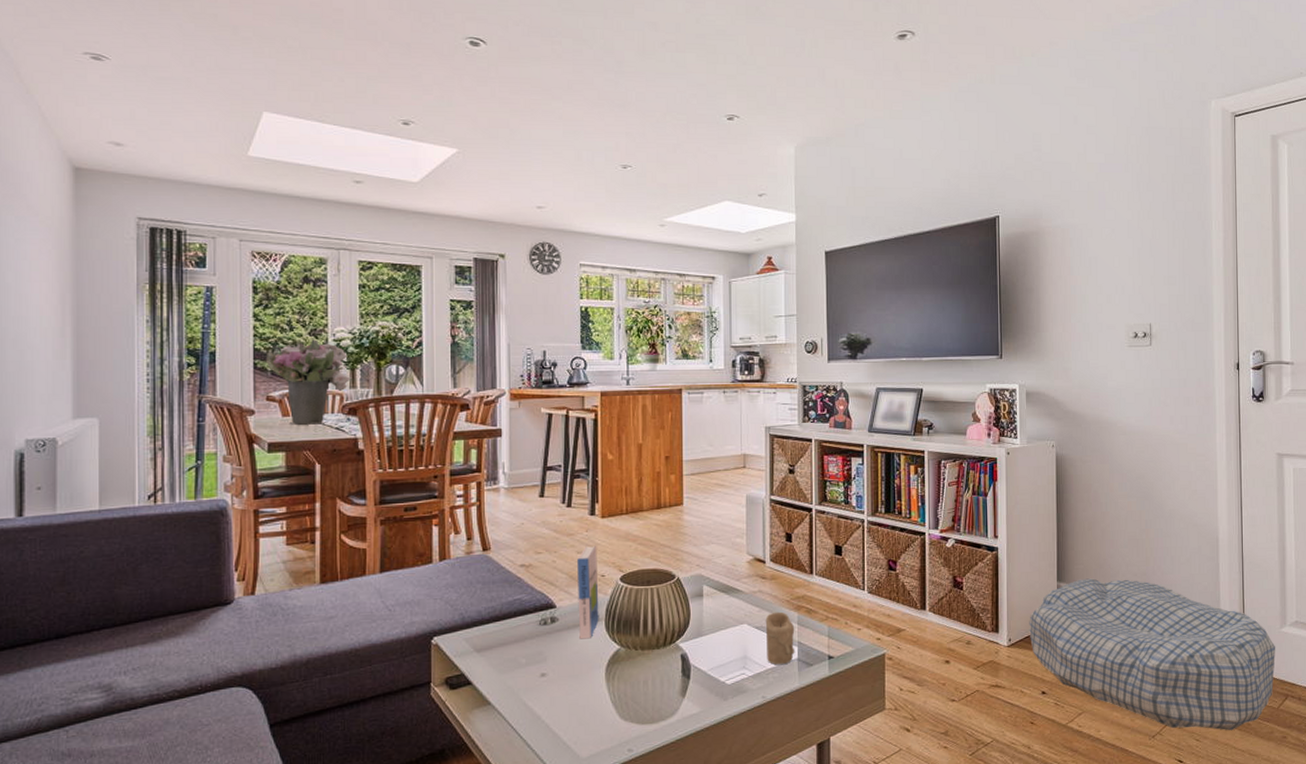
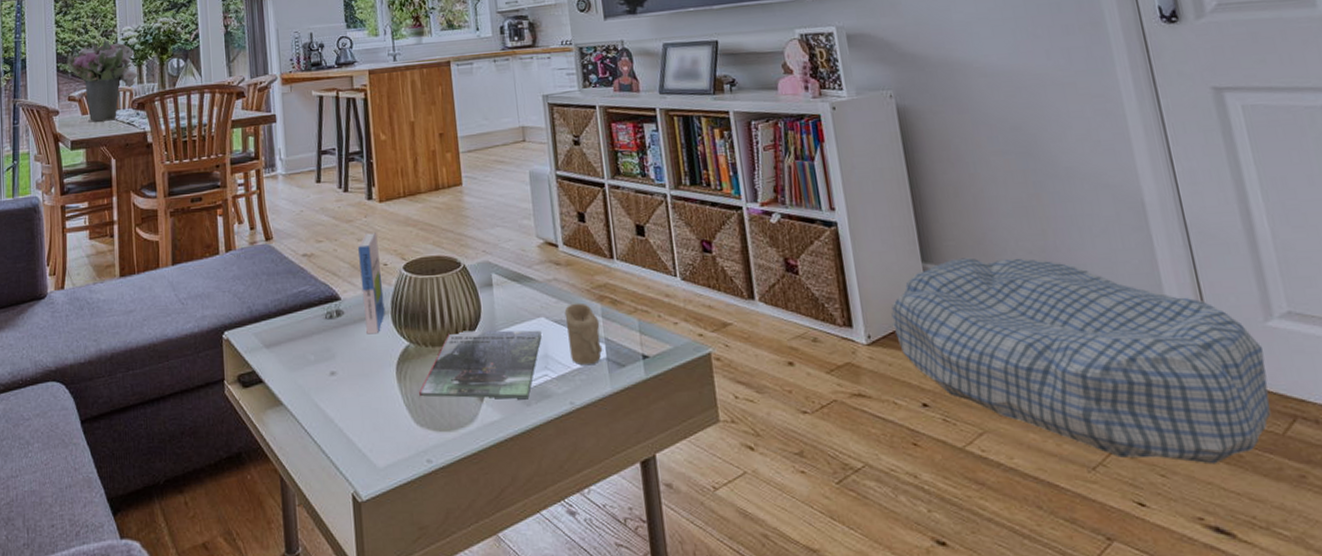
magazine: none [626,635,743,695] -> present [419,330,542,399]

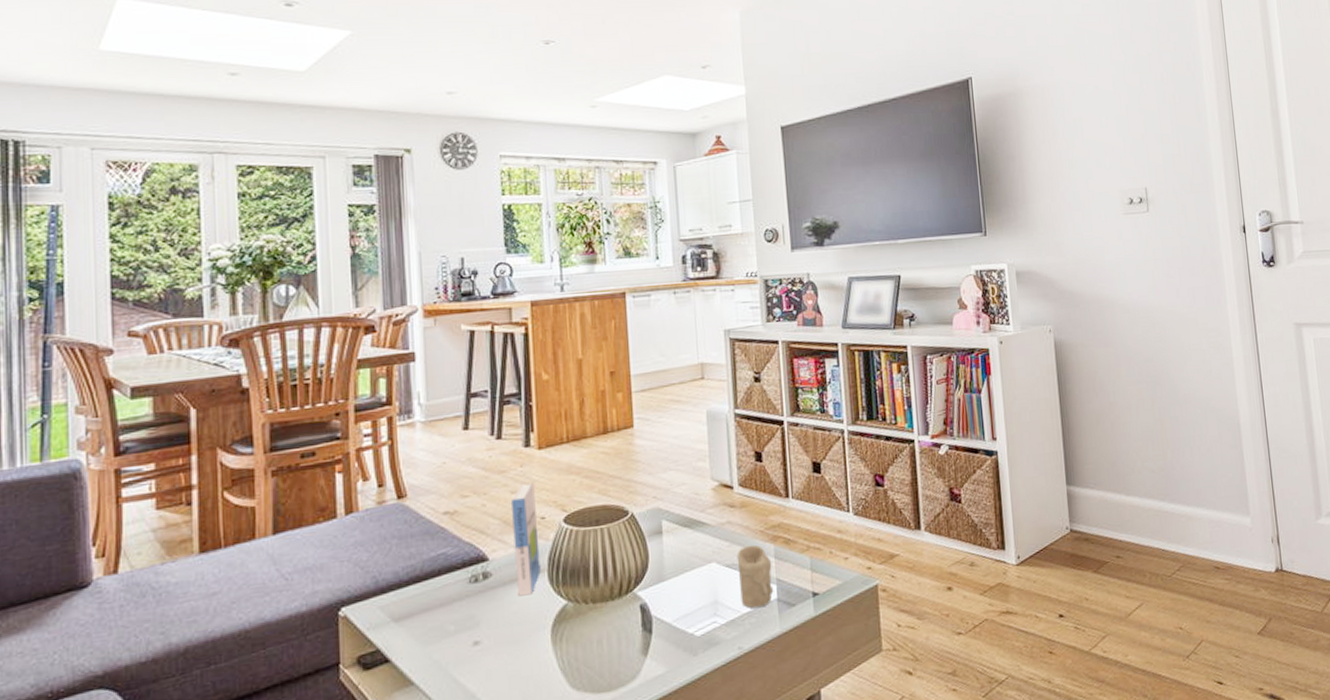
flower bouquet: present [67,40,138,123] -> none [127,260,231,364]
magazine: present [419,330,542,399] -> none [576,576,712,659]
dog bed: present [891,257,1271,465] -> none [1038,477,1315,645]

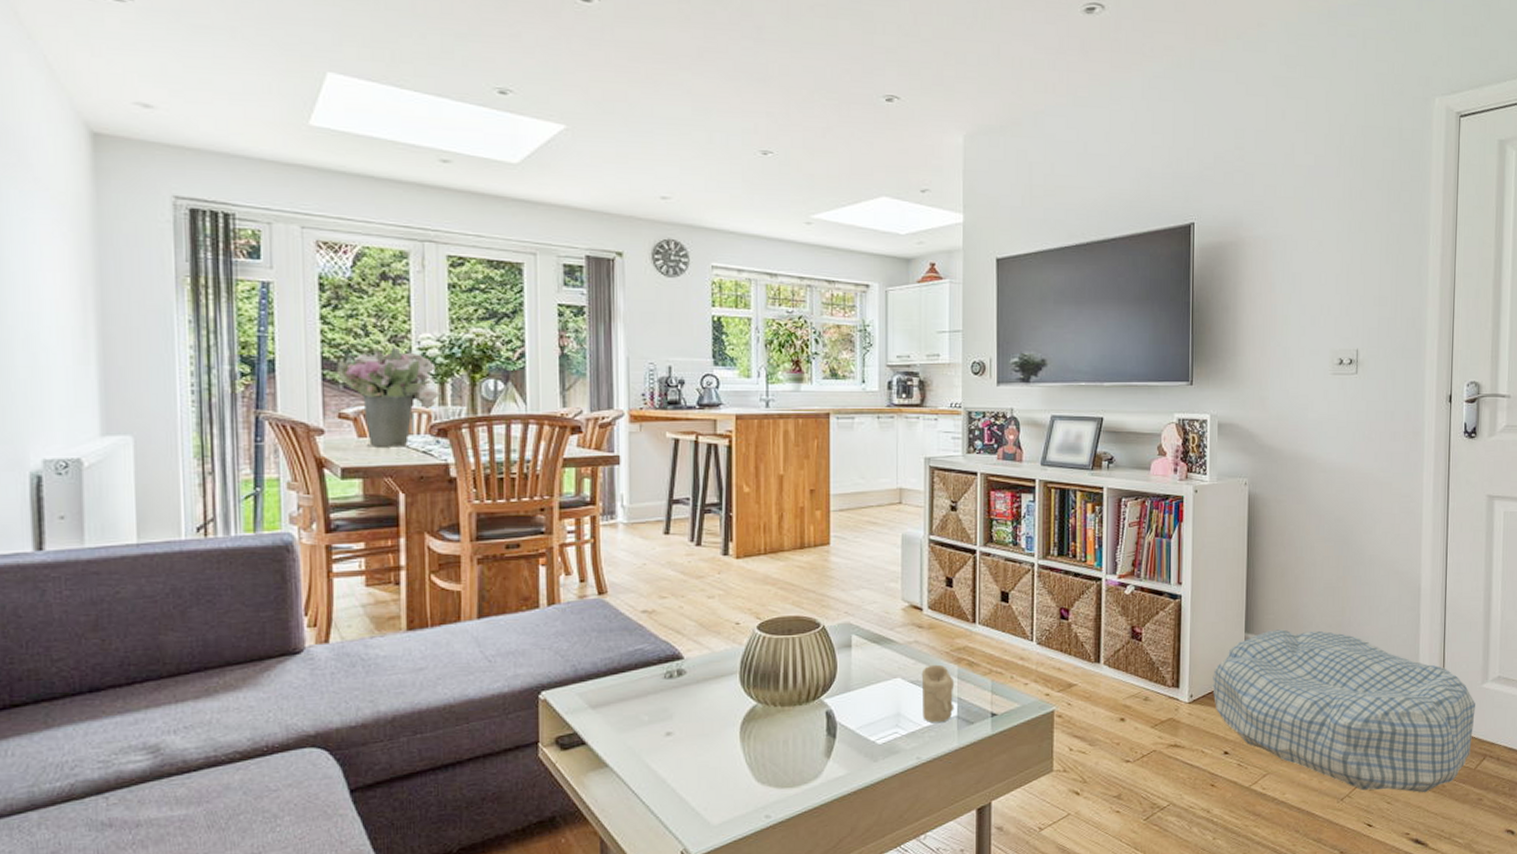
flower bouquet: none [127,260,231,364] -> present [337,347,440,447]
book: present [511,482,541,597] -> none [708,589,733,695]
dog bed: none [1038,477,1315,645] -> present [1212,629,1475,793]

